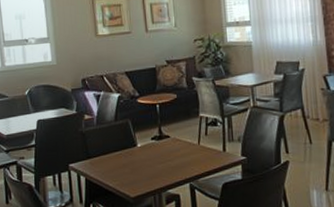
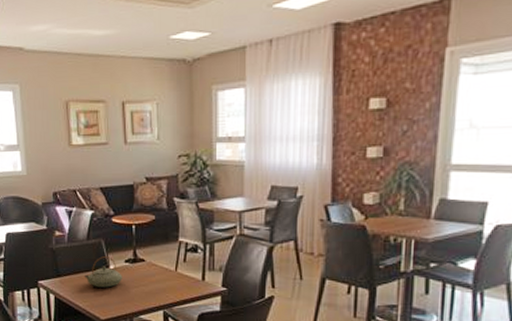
teapot: none [114,135,150,166] -> present [85,256,123,288]

